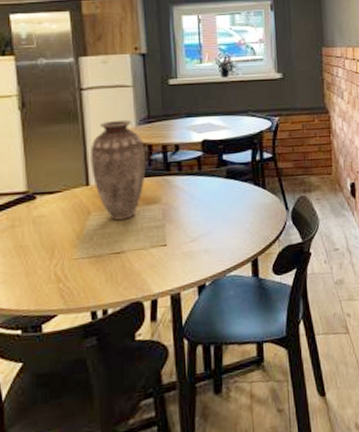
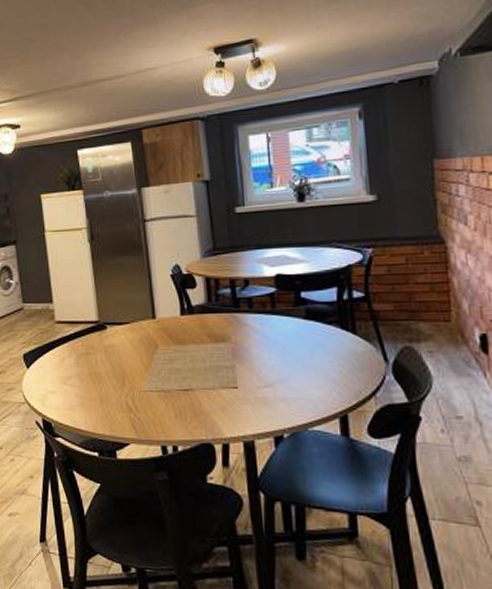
vase: present [91,119,146,221] -> none [156,251,213,356]

